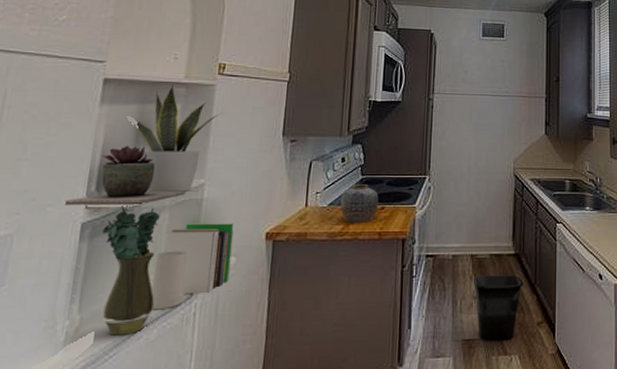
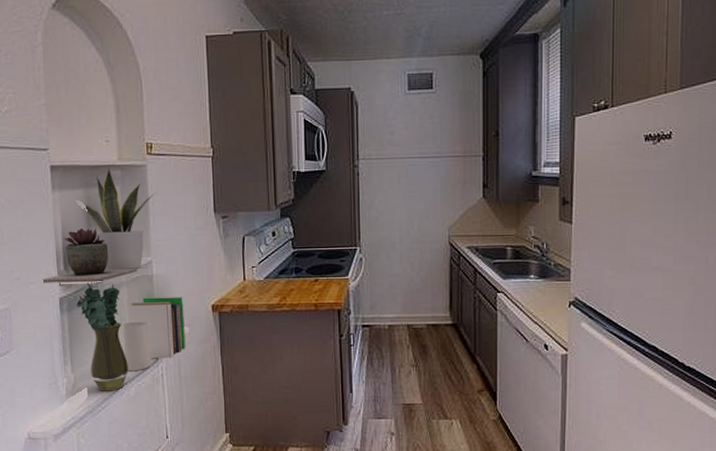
decorative jar: present [340,184,379,222] -> none [276,258,312,295]
waste bin: present [473,274,524,341] -> none [410,344,462,406]

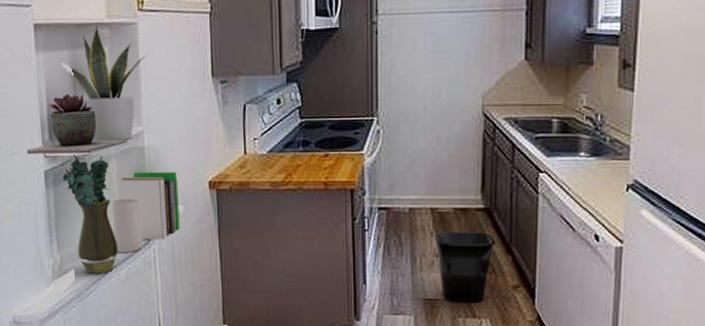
waste bin: none [410,344,462,406] -> present [434,230,496,302]

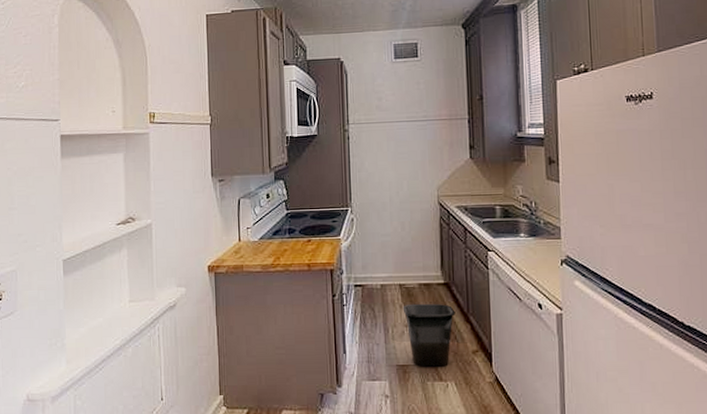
succulent plant: present [26,94,127,154] -> none [48,193,137,246]
vase: present [62,154,119,274] -> none [79,245,127,352]
potted plant: present [69,24,148,141] -> none [89,134,158,233]
candle: present [111,198,141,253] -> none [122,282,147,332]
books: present [116,172,180,240] -> none [127,258,182,320]

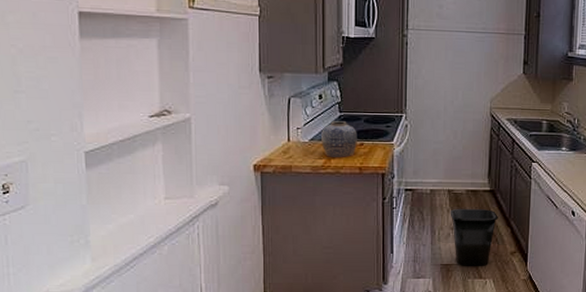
decorative jar: none [270,219,305,255] -> present [321,121,357,157]

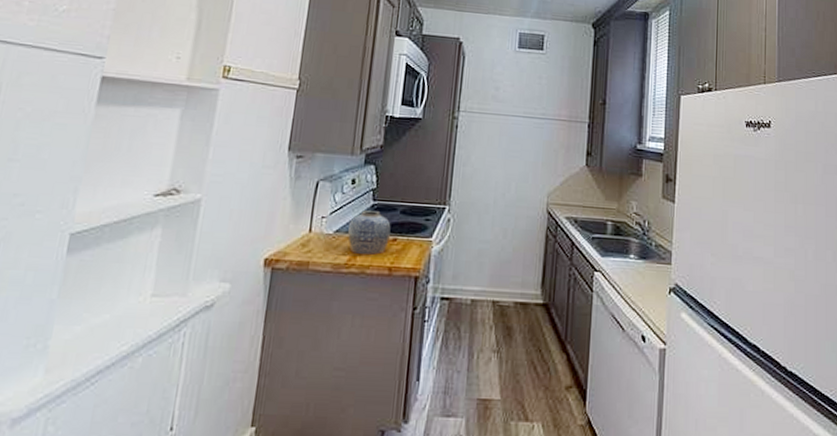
waste bin: present [450,208,498,266] -> none [493,325,552,404]

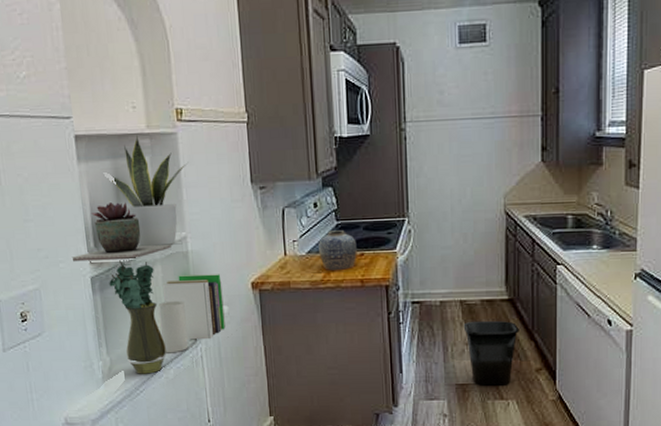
succulent plant: none [54,152,180,218] -> present [71,202,171,262]
vase: none [86,217,153,361] -> present [109,260,167,374]
potted plant: none [130,85,224,208] -> present [112,135,189,247]
candle: none [138,271,179,336] -> present [158,300,189,353]
books: none [154,242,230,323] -> present [162,274,226,340]
waste bin: none [493,325,552,404] -> present [463,320,519,386]

